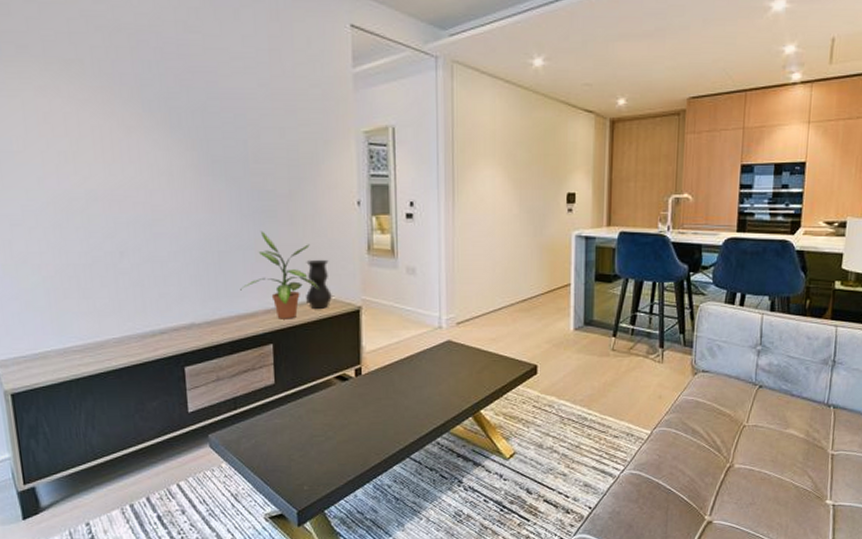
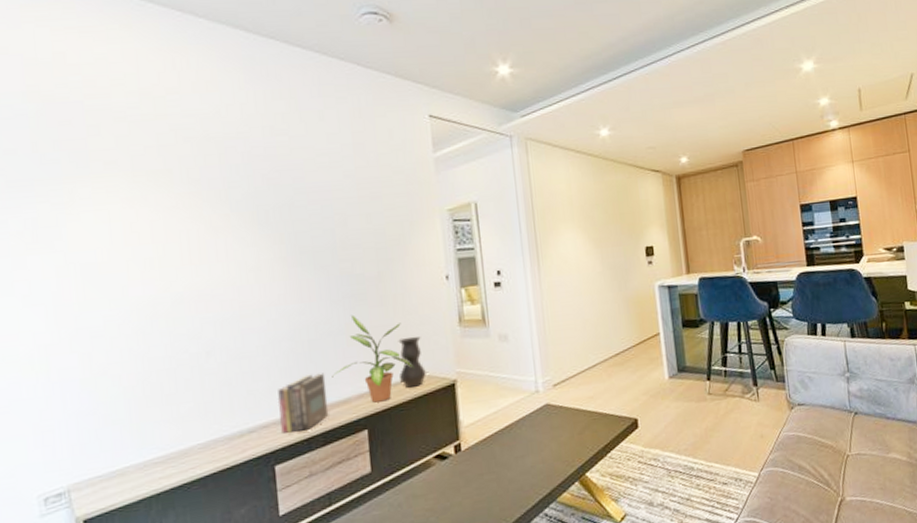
books: none [187,285,236,338] -> present [277,373,329,433]

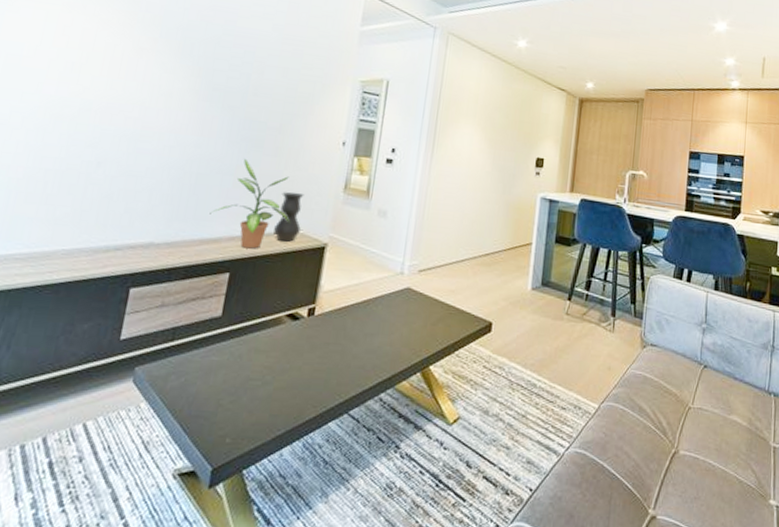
books: present [277,373,329,433] -> none [146,206,204,260]

